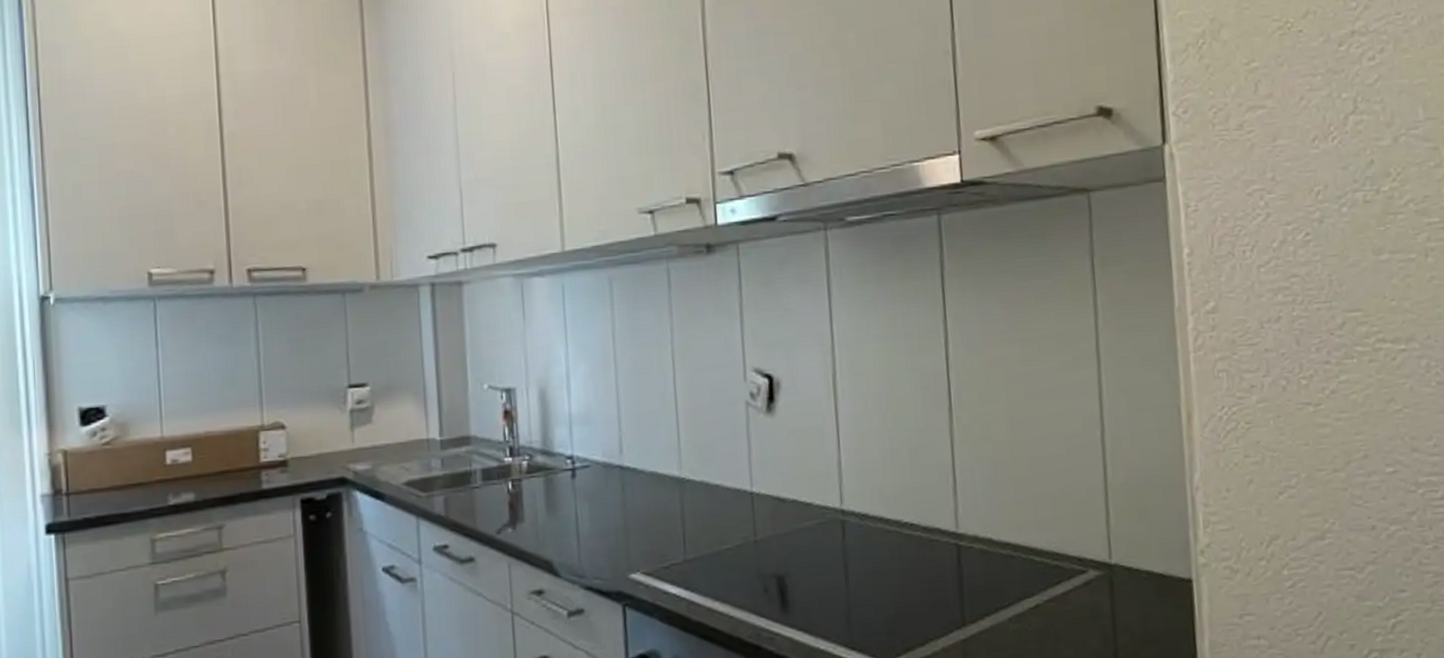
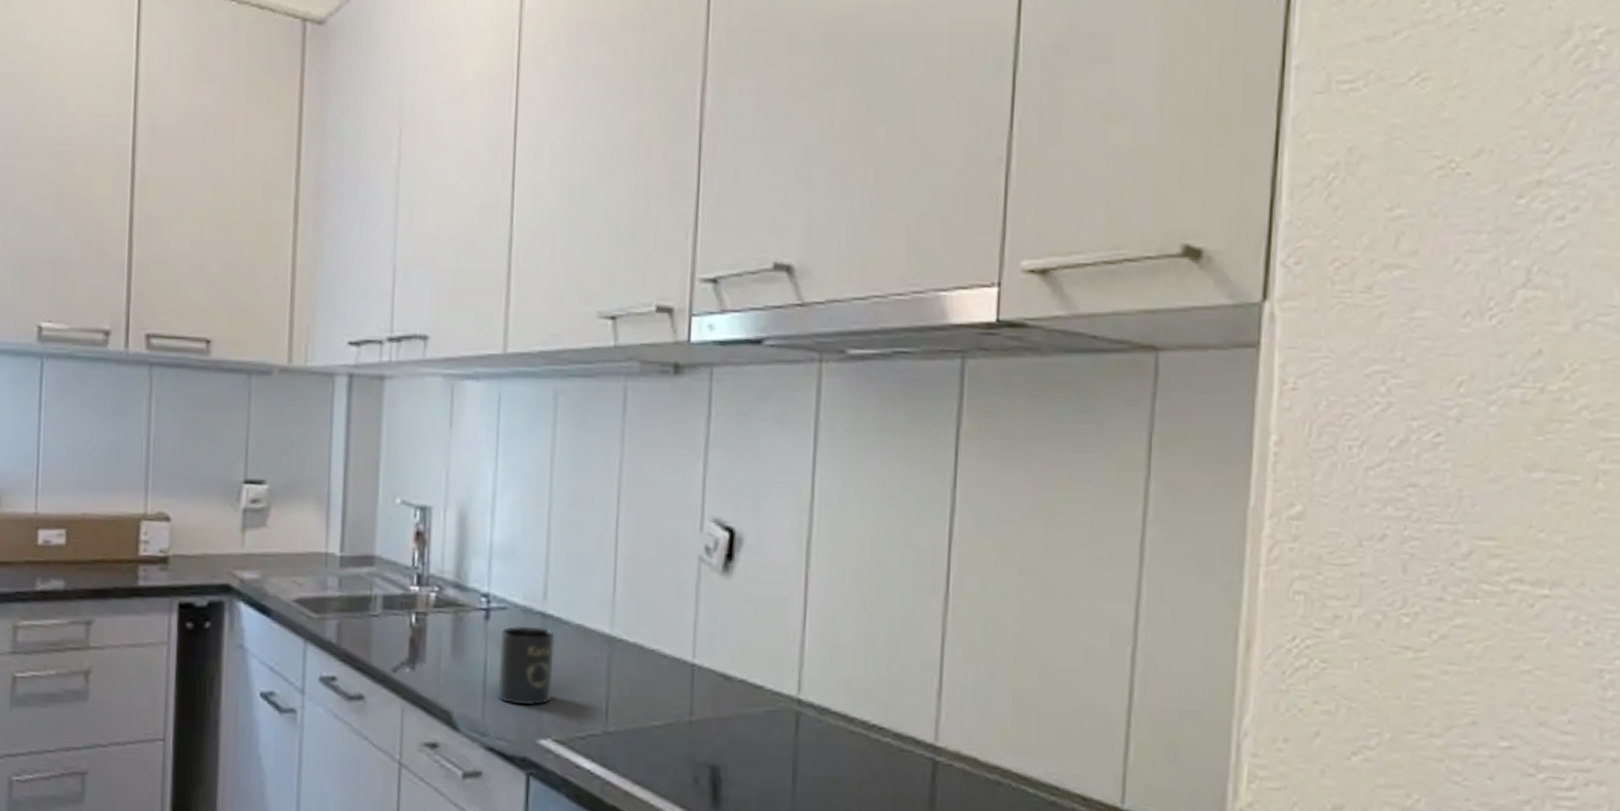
mug: none [586,479,636,548] -> present [498,625,555,706]

